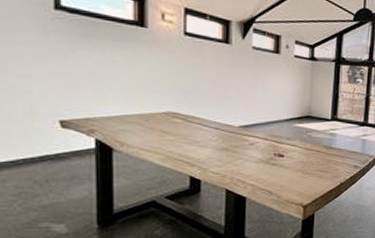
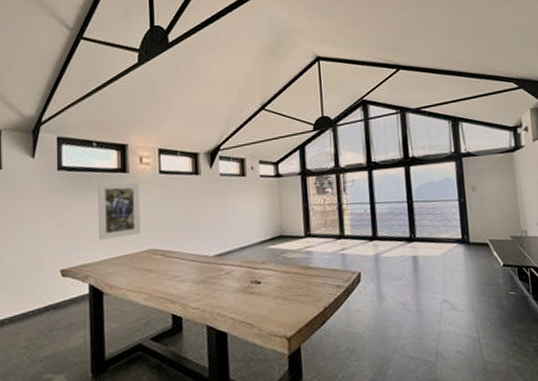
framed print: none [107,33,160,96] -> present [98,182,141,240]

